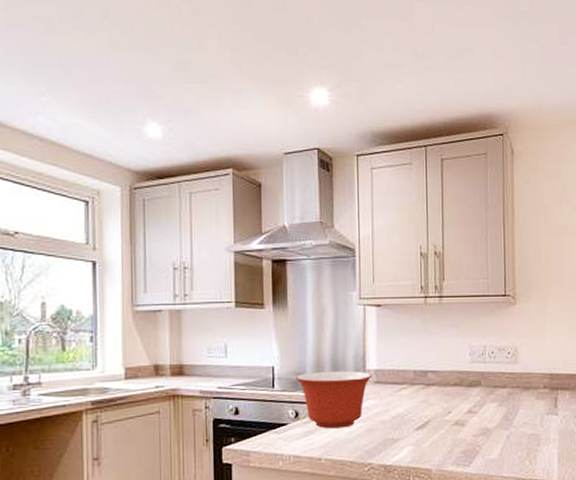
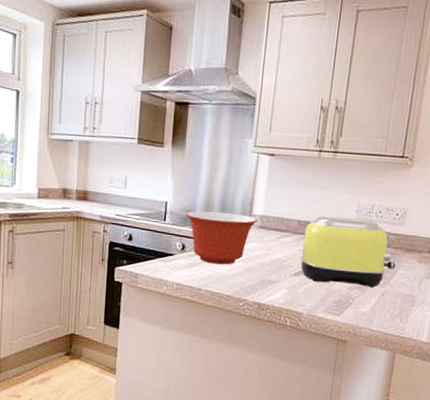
toaster: none [421,361,516,434] -> present [300,215,396,288]

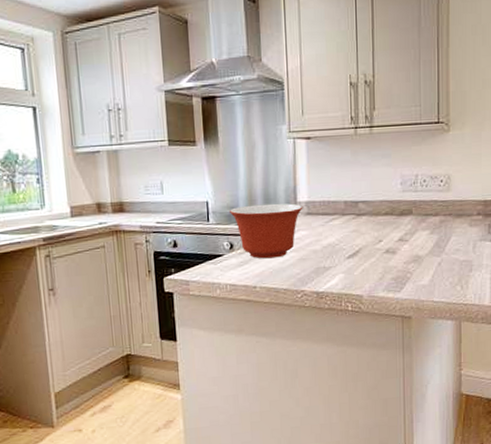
toaster: present [300,215,396,288] -> none [352,191,448,262]

